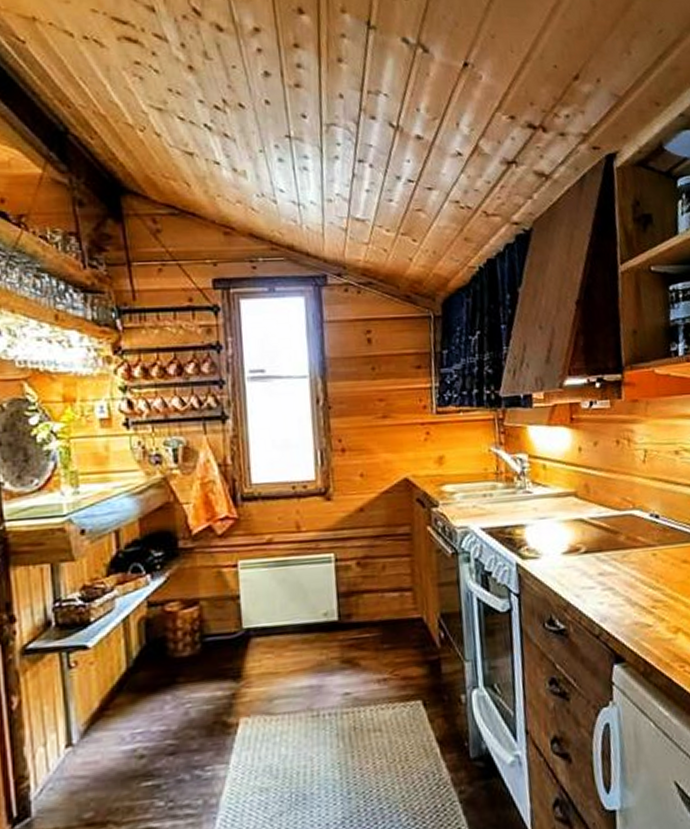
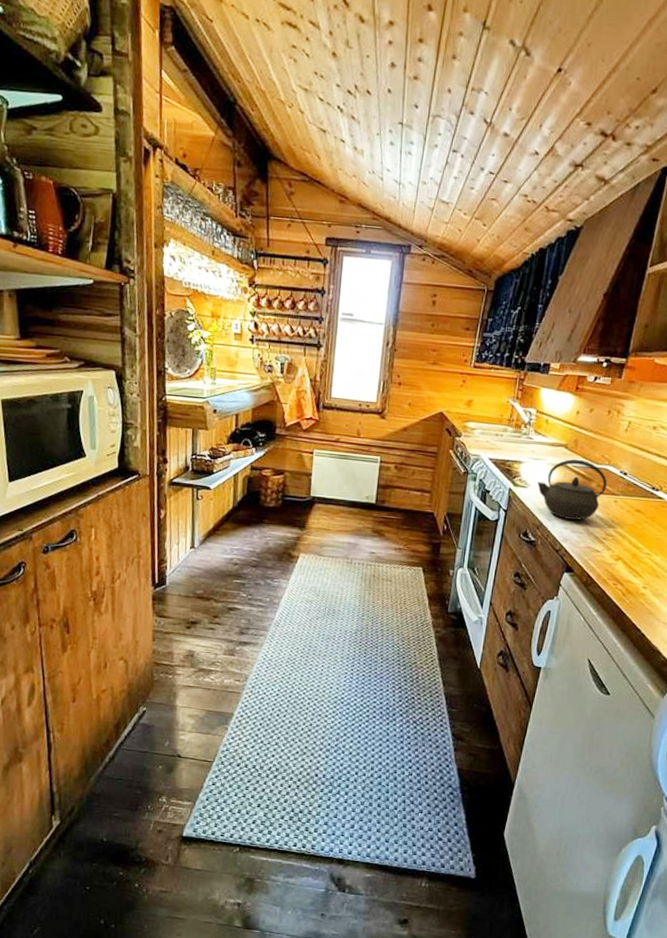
kettle: none [551,508,639,591] -> present [537,459,608,520]

